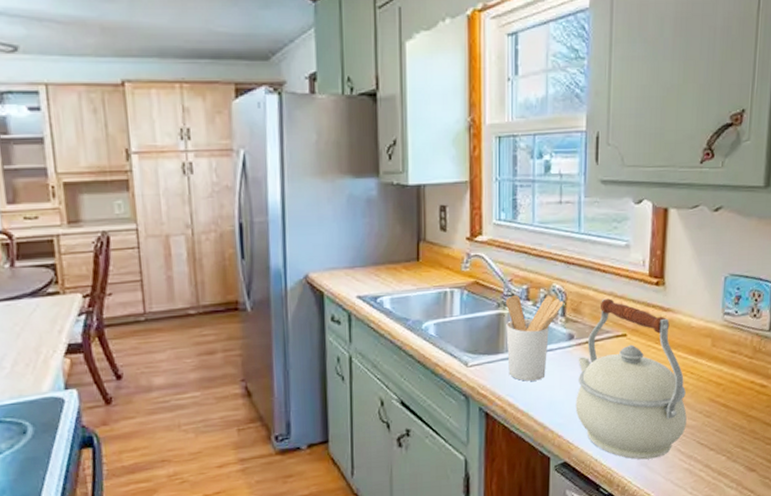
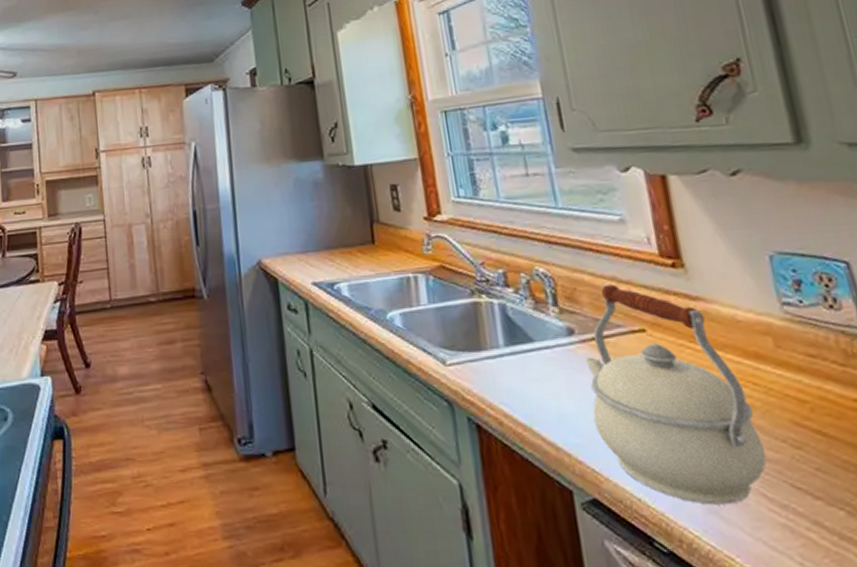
utensil holder: present [506,295,564,381] -> none [480,280,553,386]

